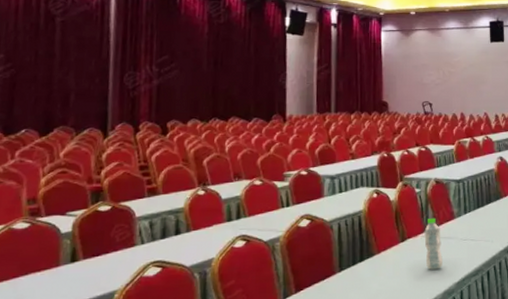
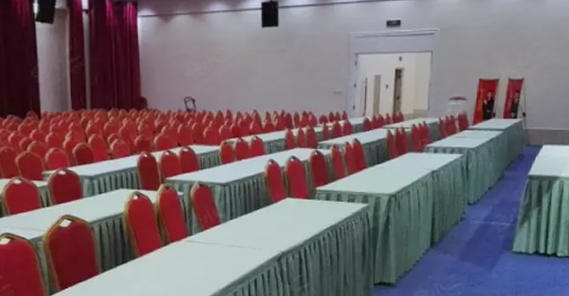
water bottle: present [424,217,443,270] -> none [188,222,207,275]

